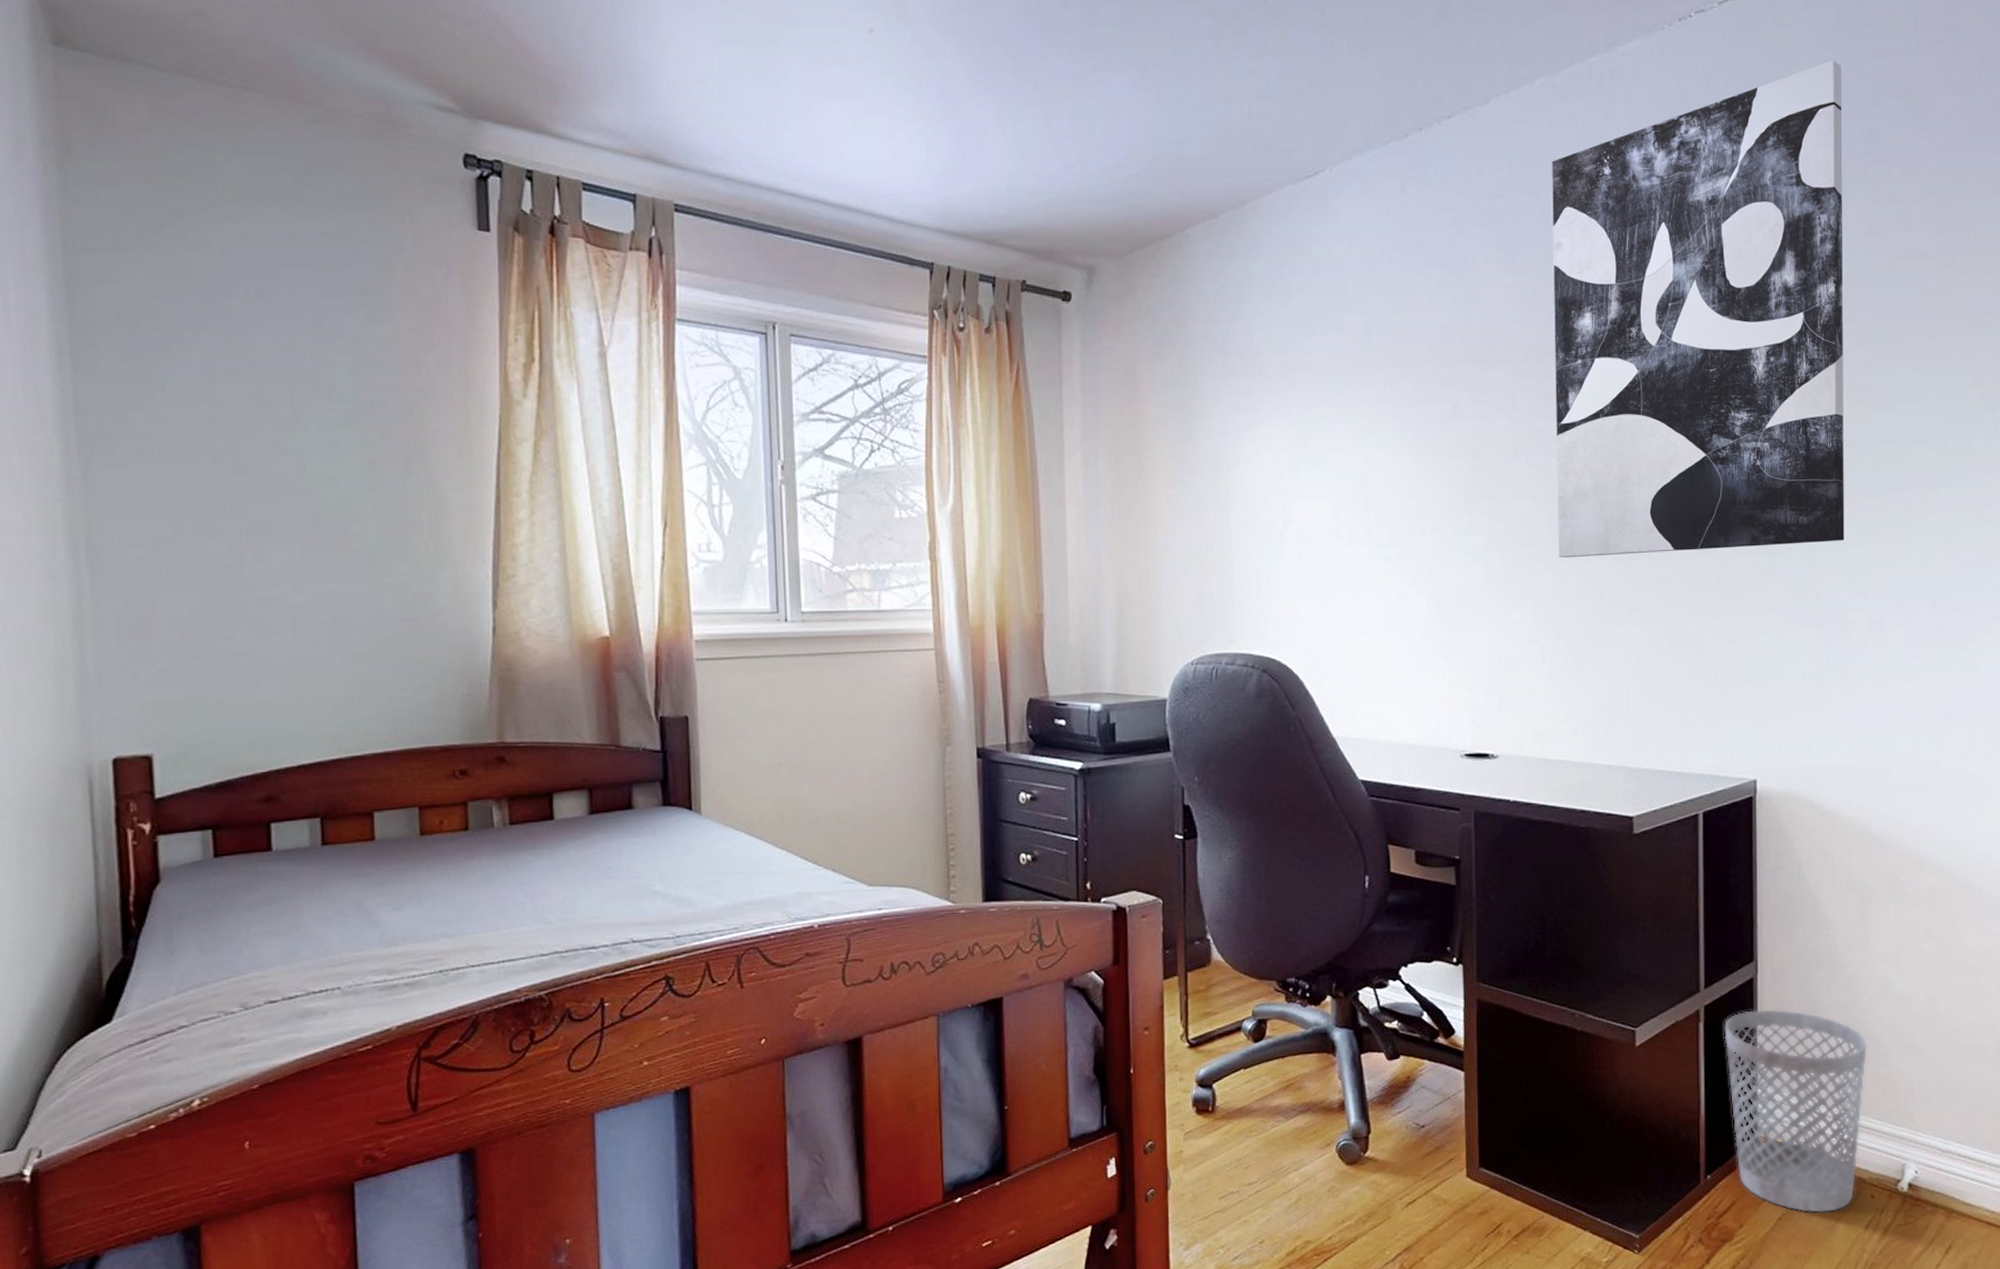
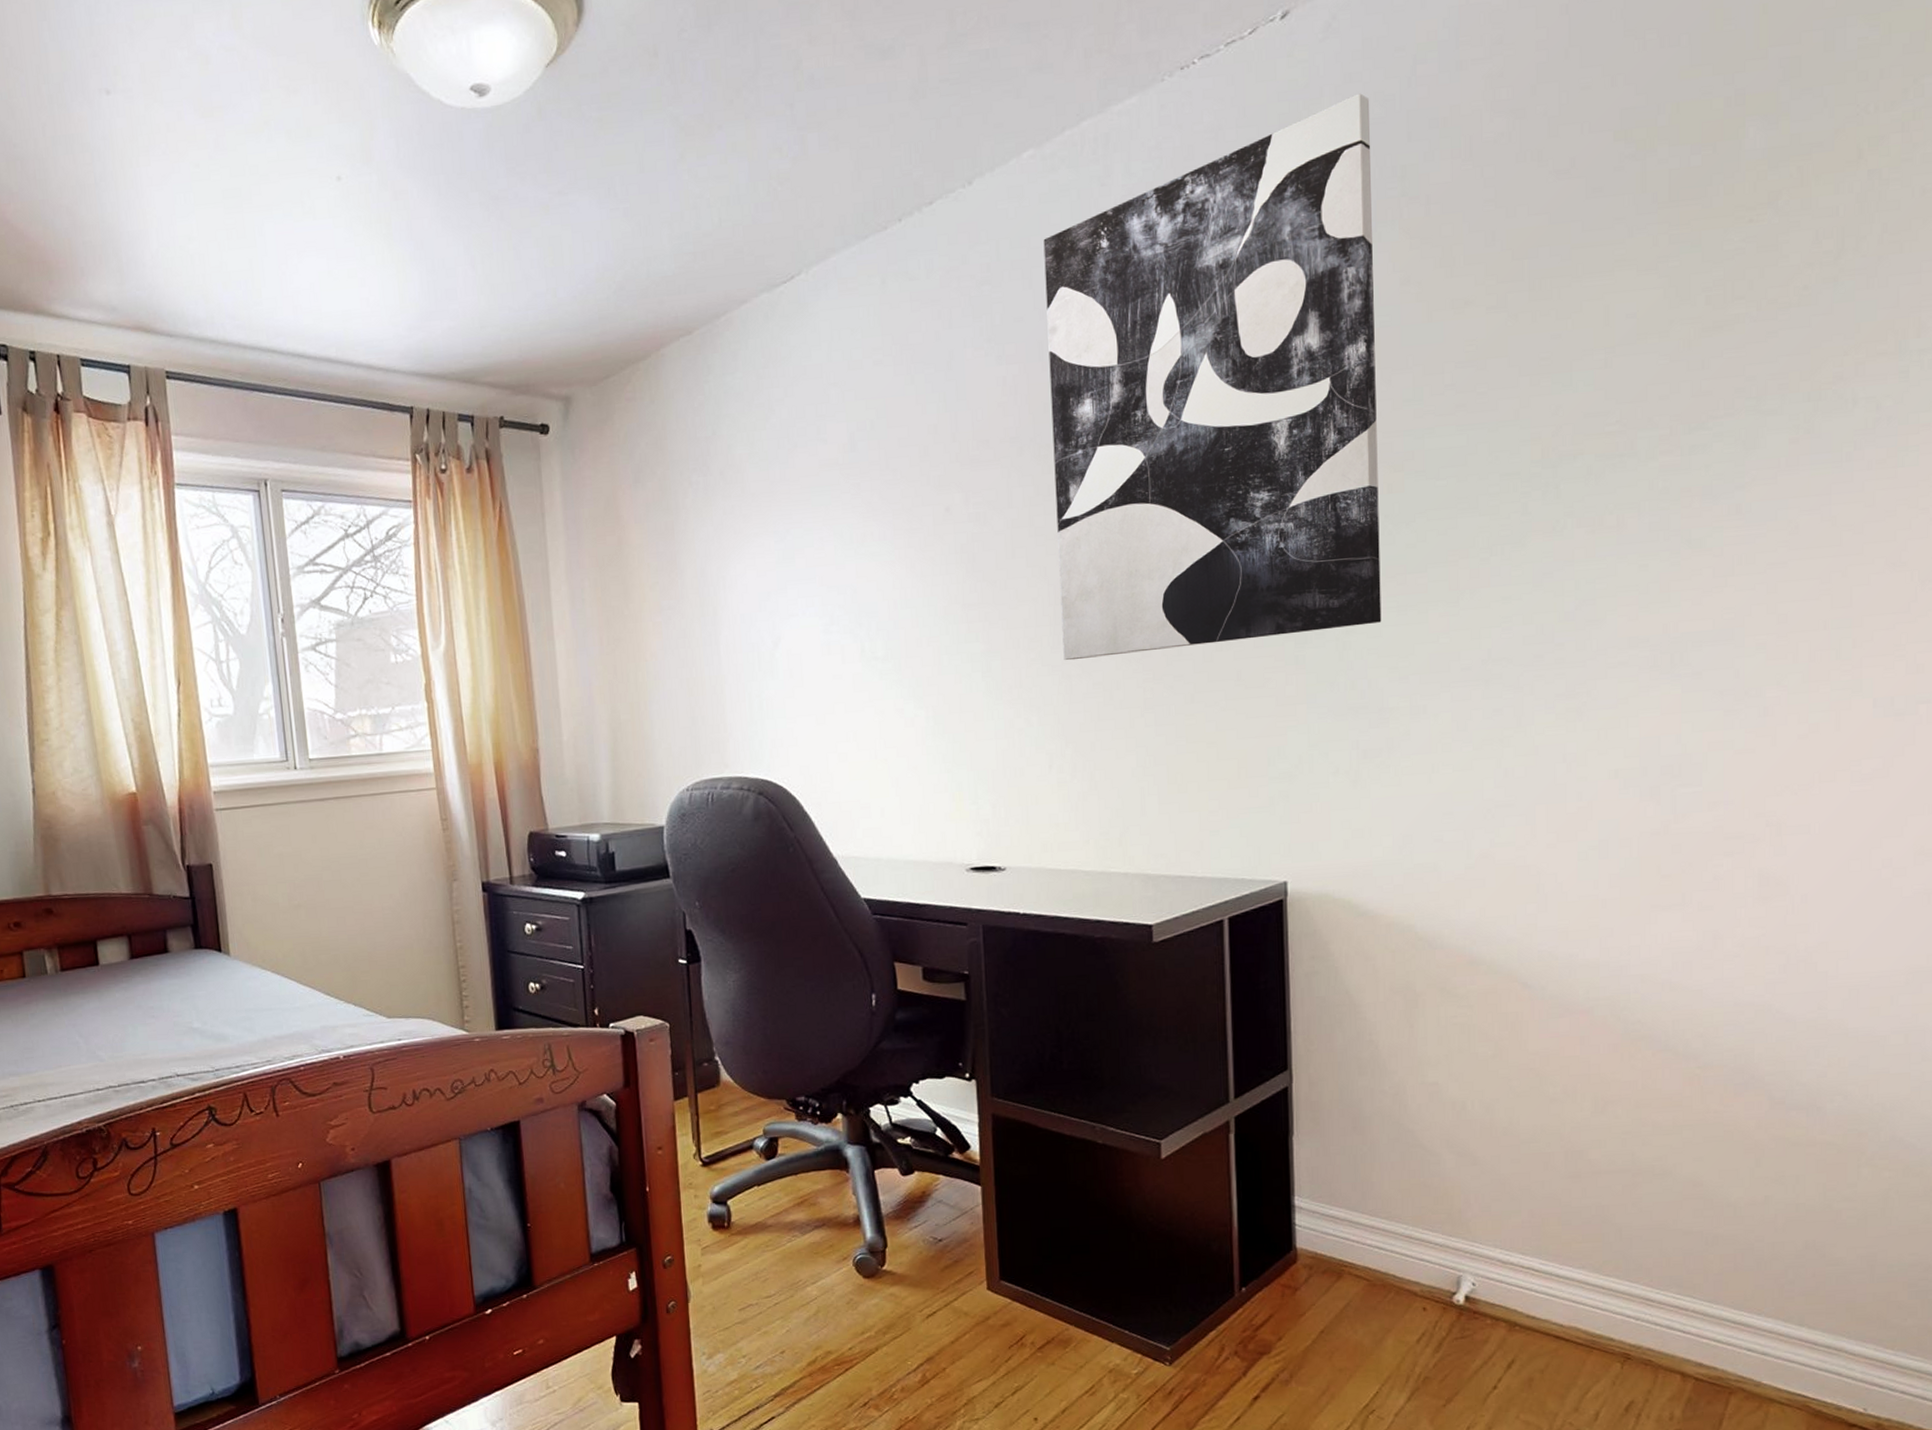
wastebasket: present [1724,1009,1867,1214] -> none [1257,1118,1417,1327]

